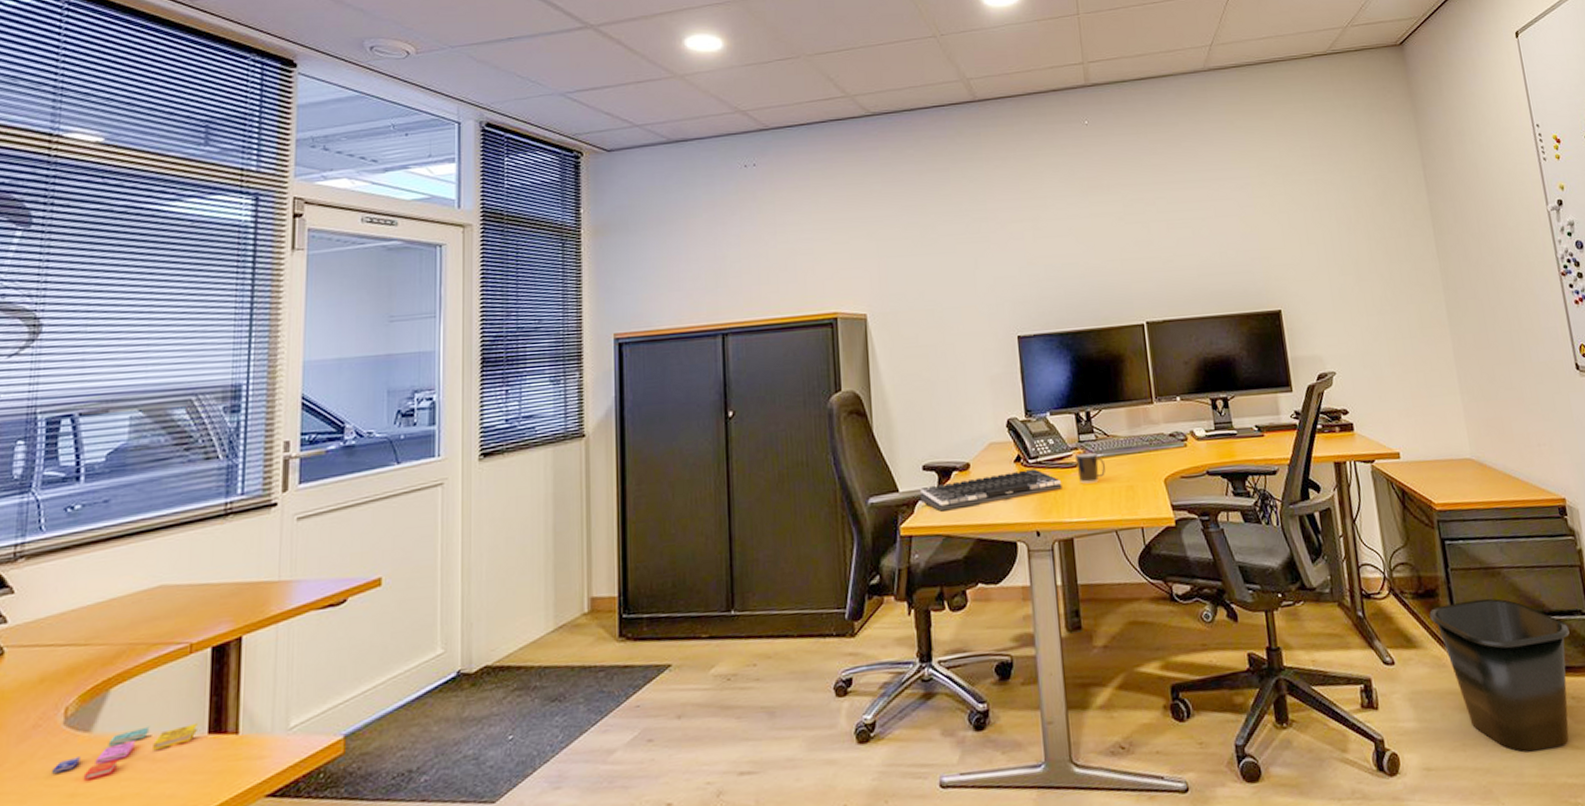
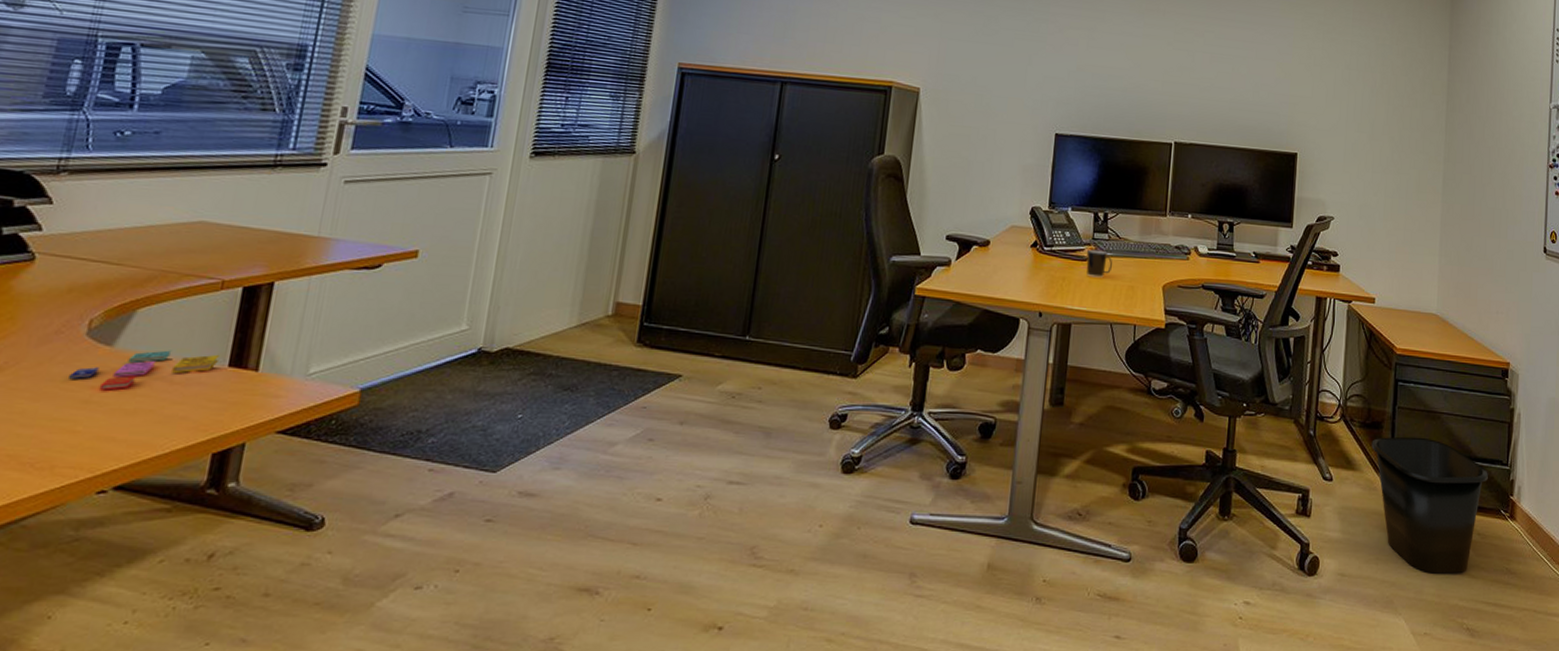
computer keyboard: present [919,468,1063,512] -> none [938,254,1071,281]

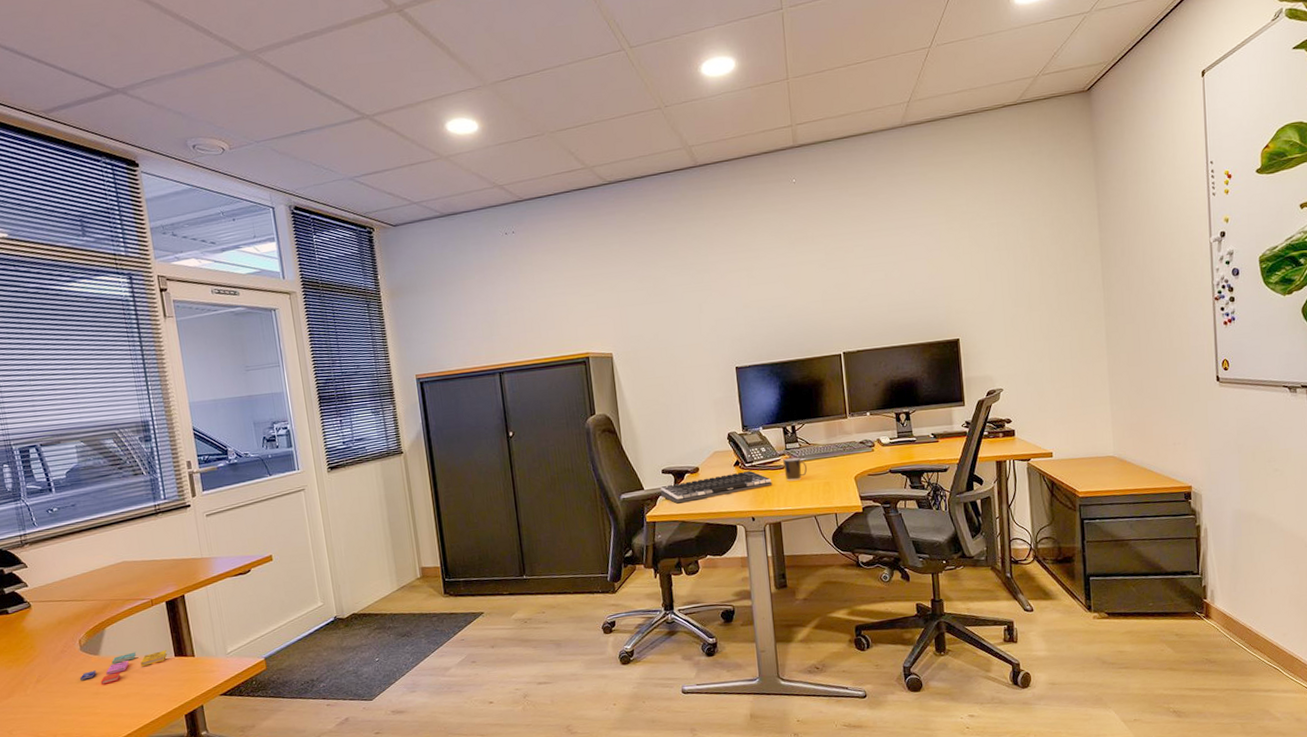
computer keyboard: none [938,254,1071,281] -> present [660,470,773,504]
waste bin: present [1371,437,1488,574] -> none [1065,563,1180,673]

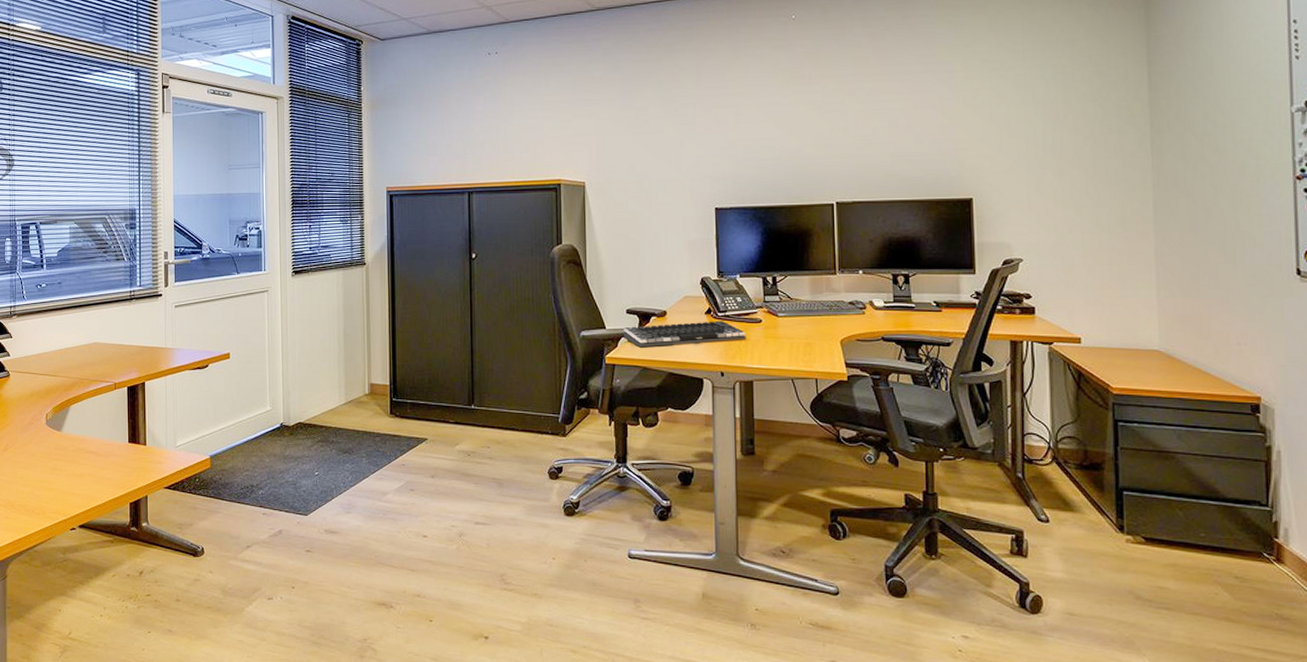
books: present [79,649,167,685] -> none [41,433,122,461]
mug: present [783,457,808,482] -> none [760,311,787,337]

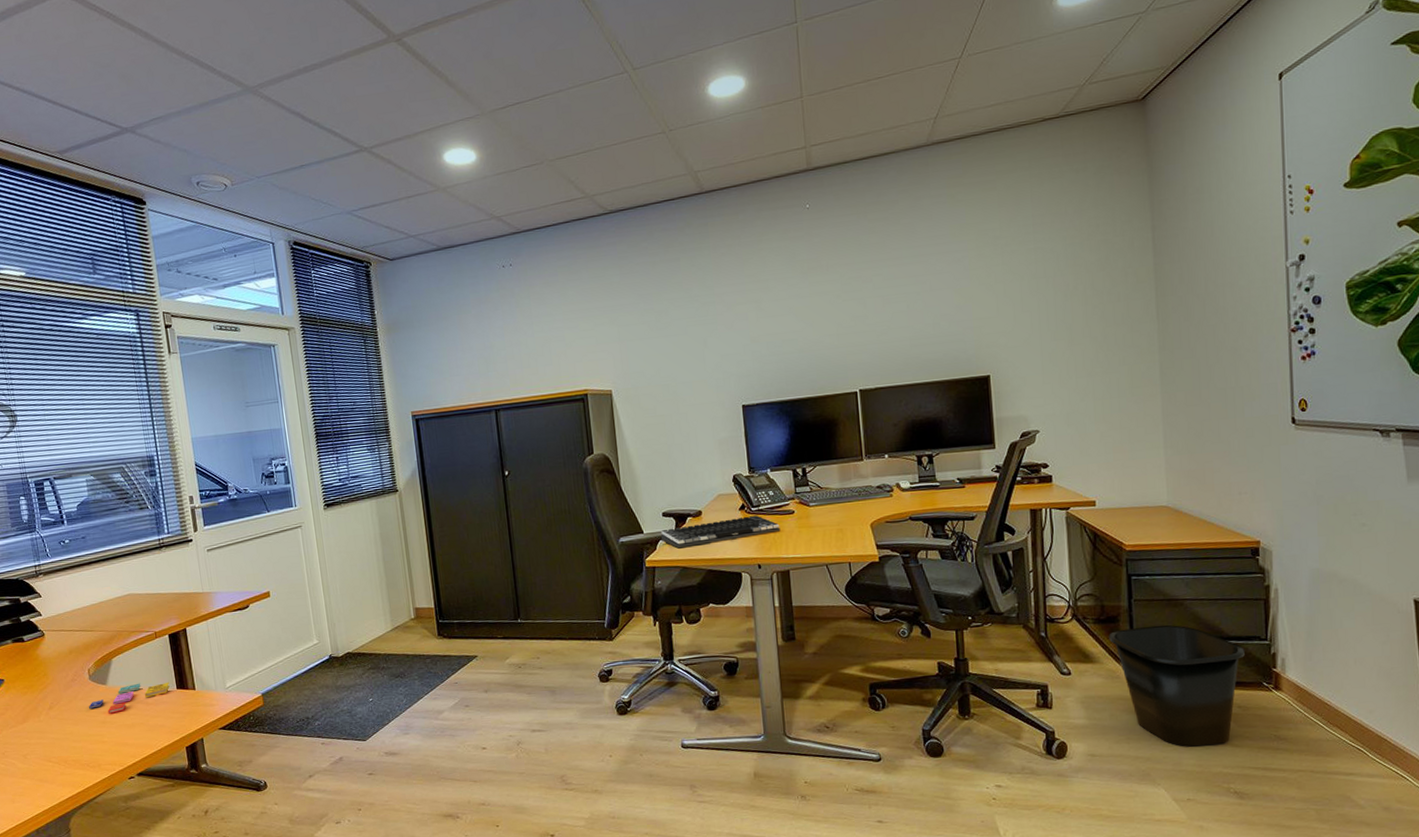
books: none [41,433,122,461] -> present [88,681,170,714]
waste bin: none [1092,477,1243,617] -> present [1109,624,1245,747]

